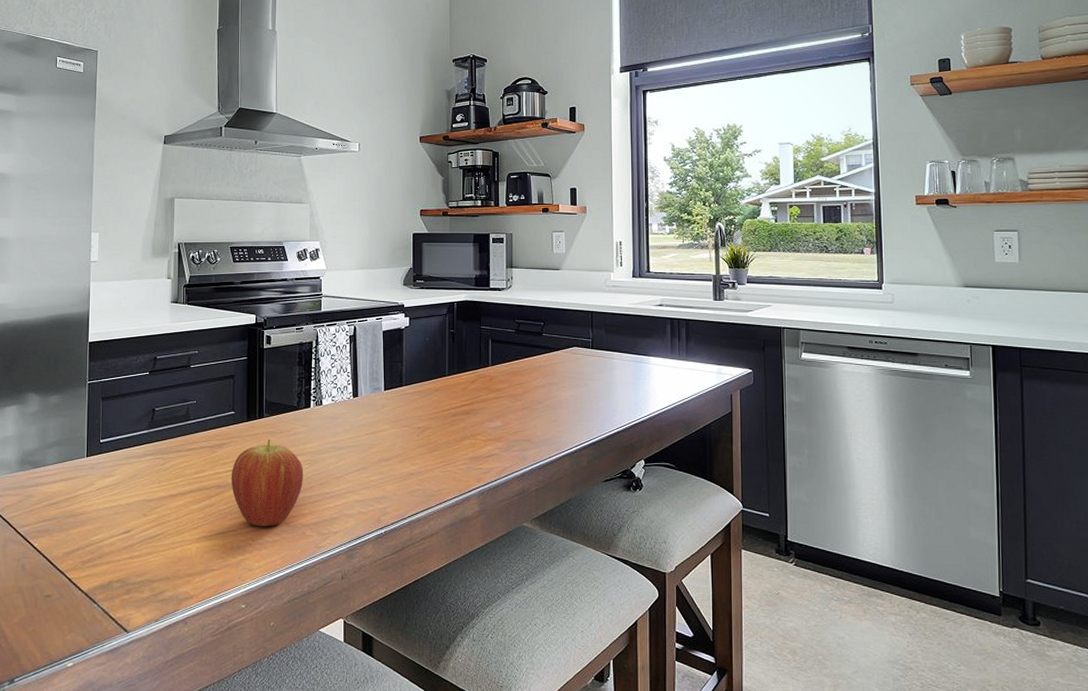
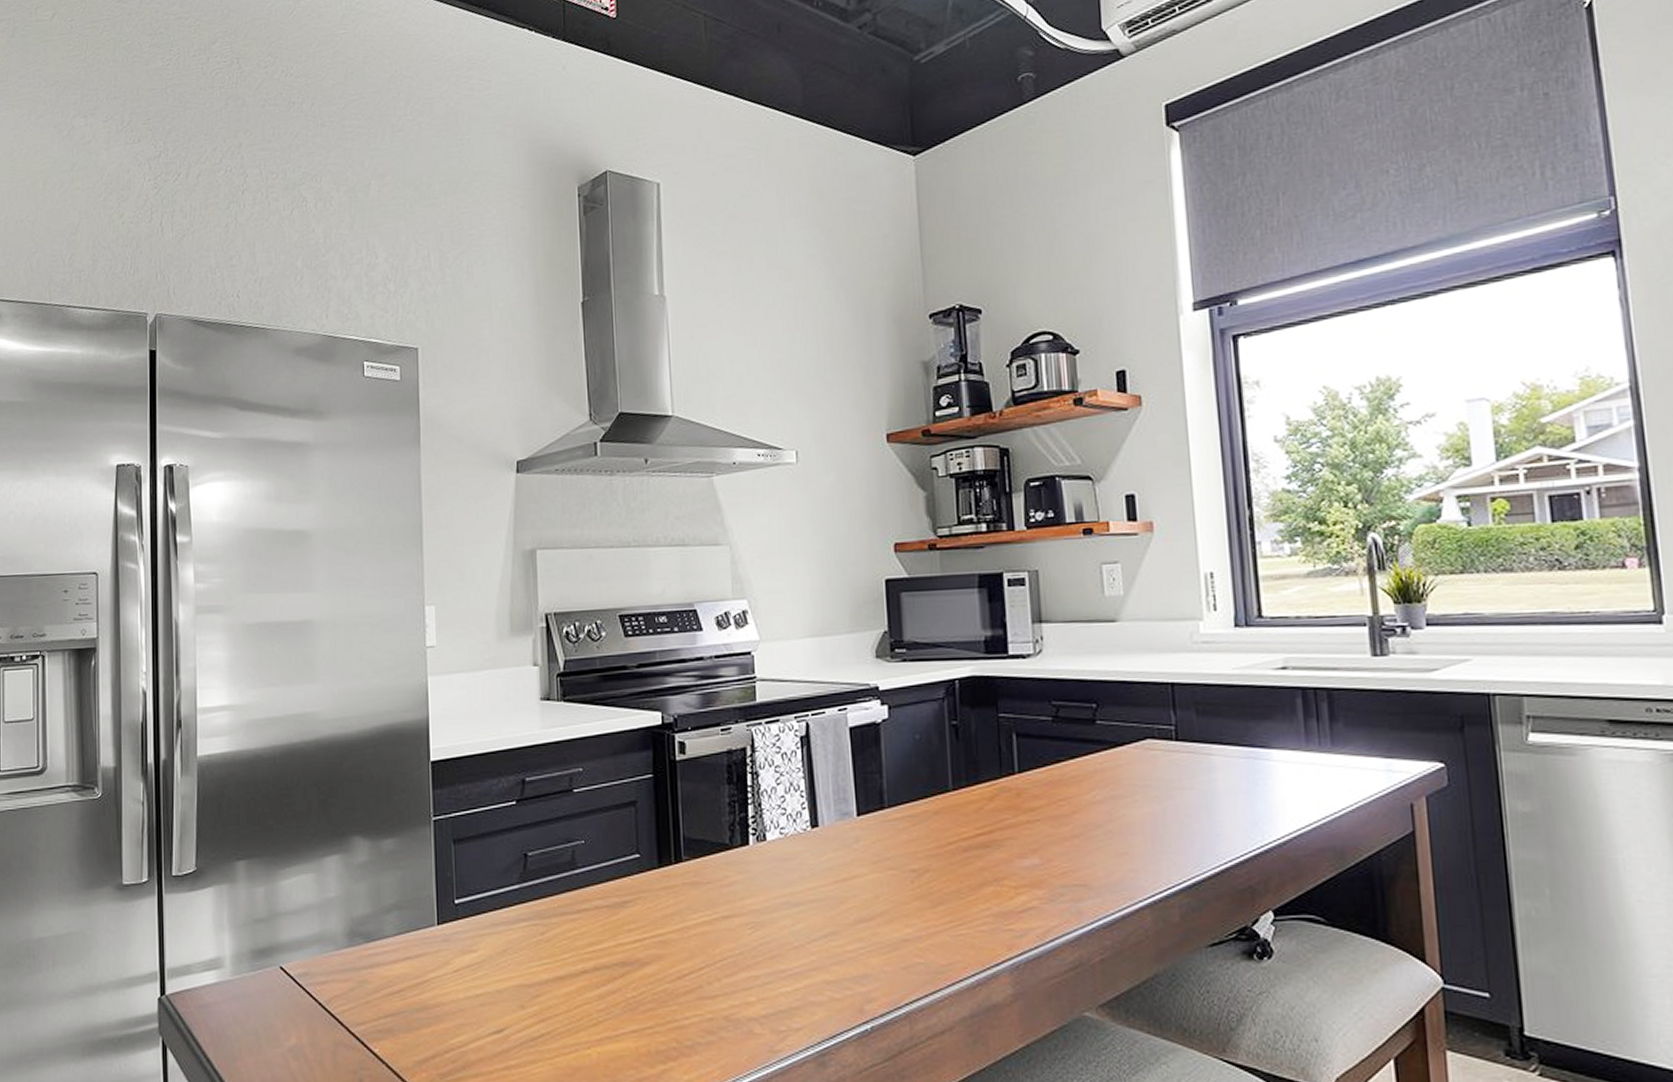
fruit: present [231,440,304,527] -> none [640,894,746,1022]

